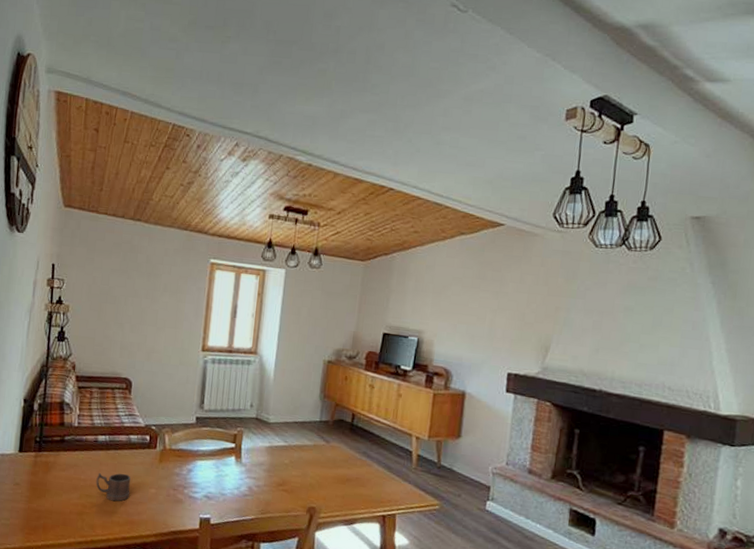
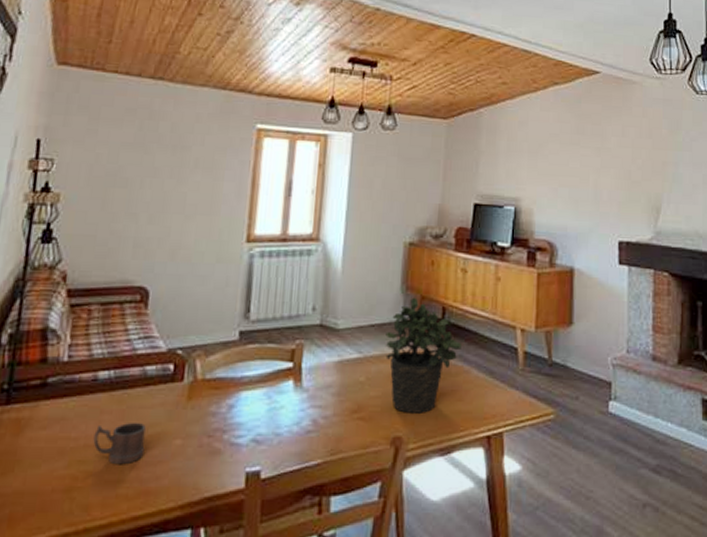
potted plant: none [305,403,367,493] -> present [385,297,462,413]

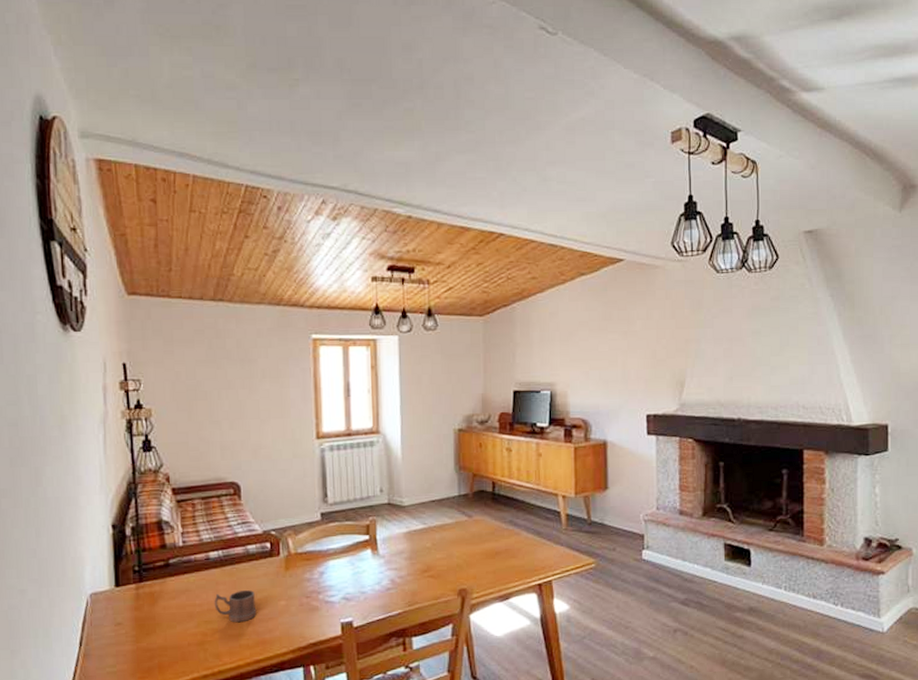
potted plant: present [385,297,462,413] -> none [445,475,511,570]

